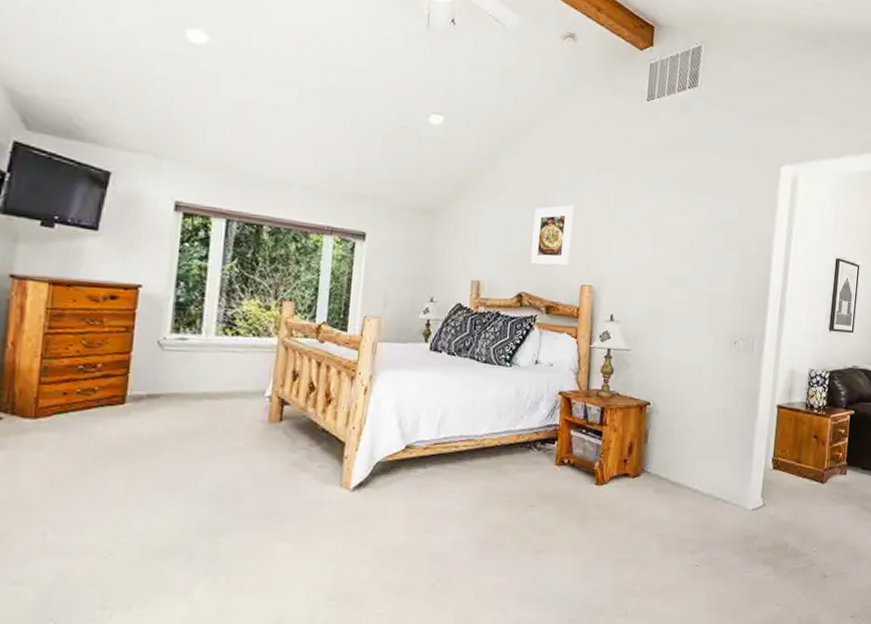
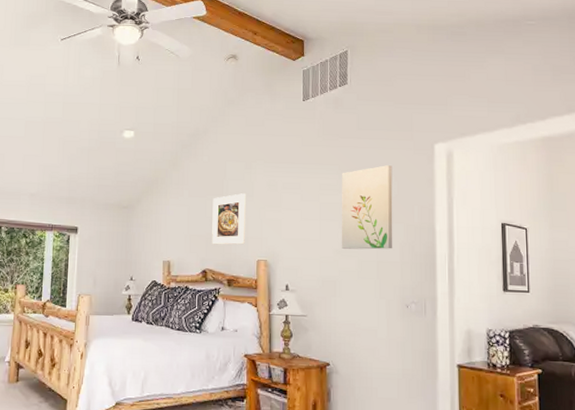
wall art: none [673,185,736,280] -> present [341,165,393,250]

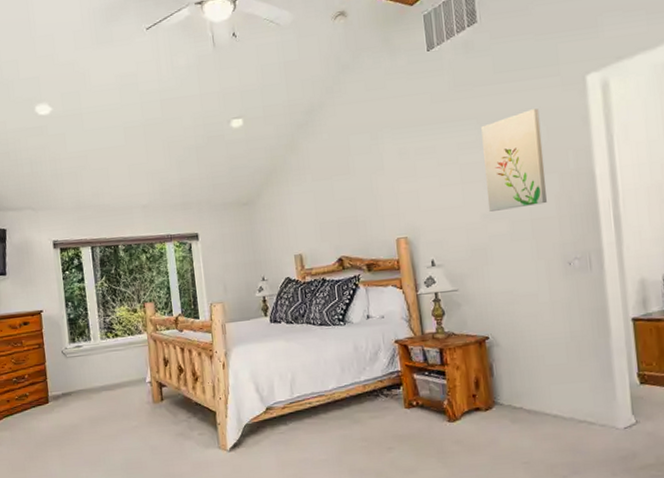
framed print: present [212,193,247,245] -> none [339,168,381,230]

